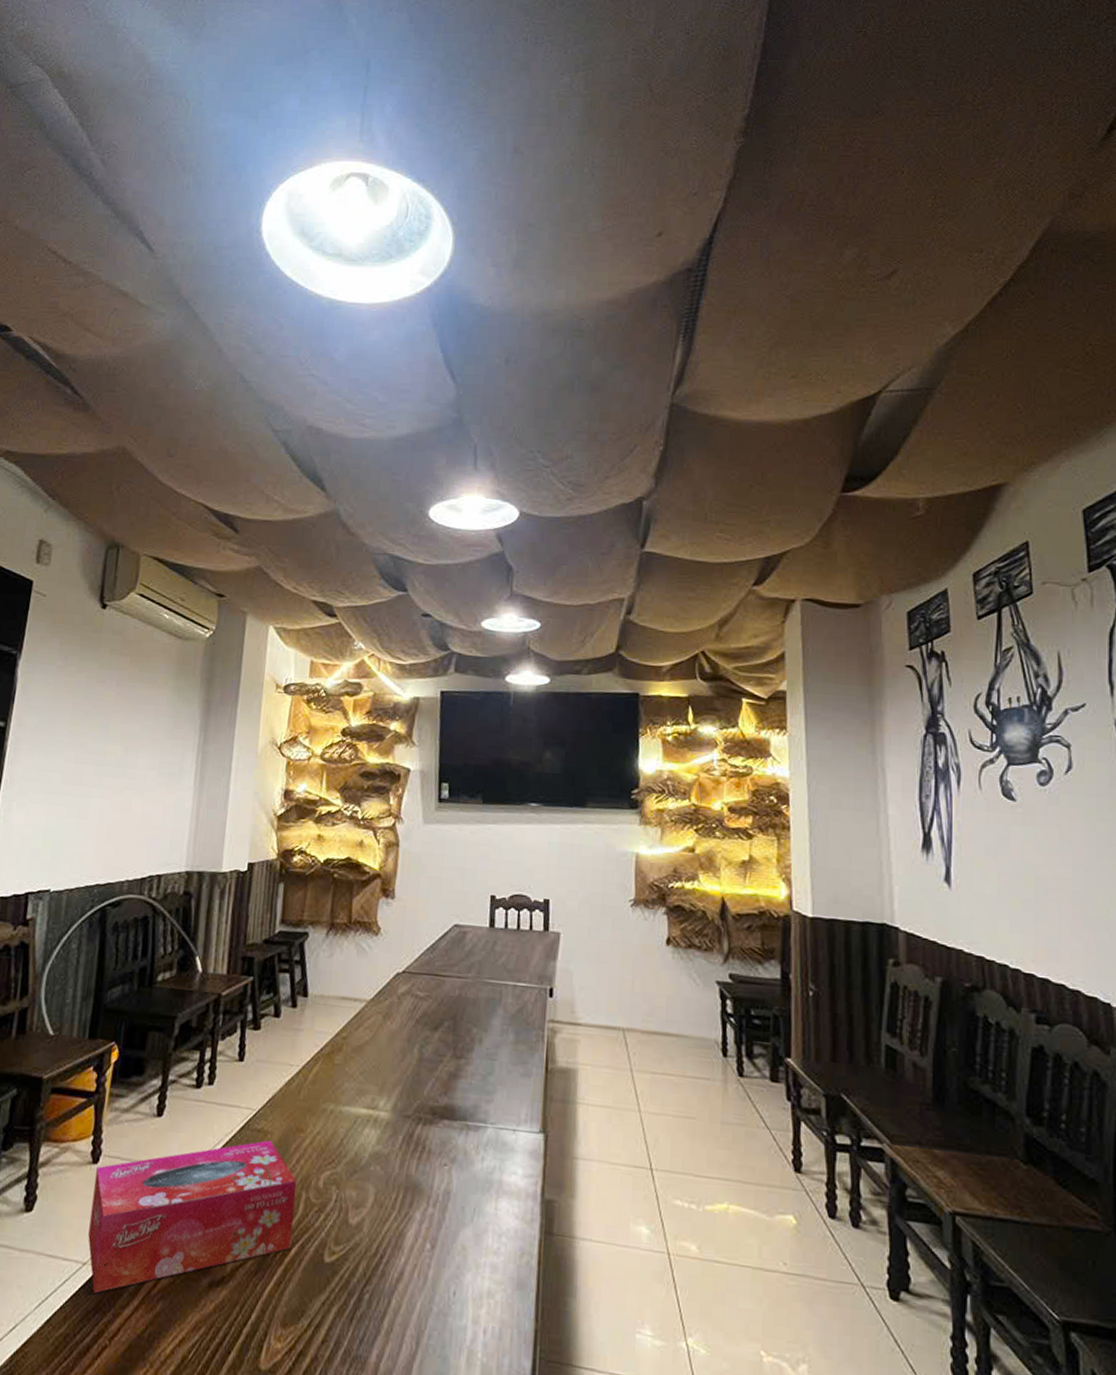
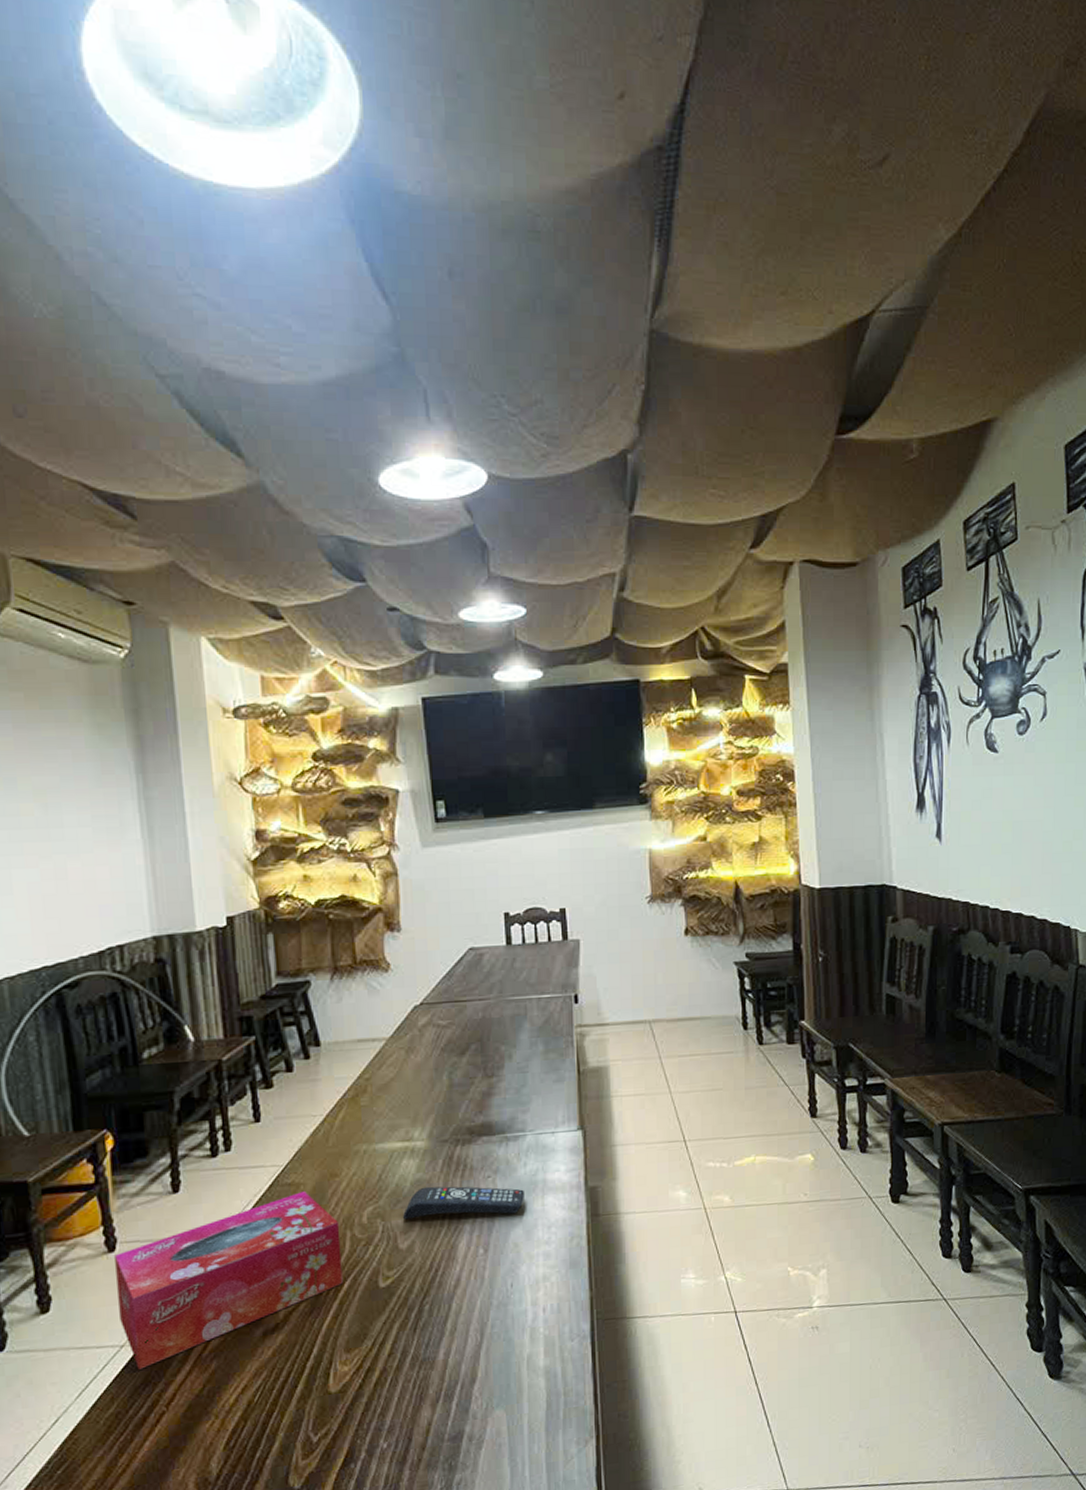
remote control: none [357,1161,479,1212] -> present [403,1186,524,1220]

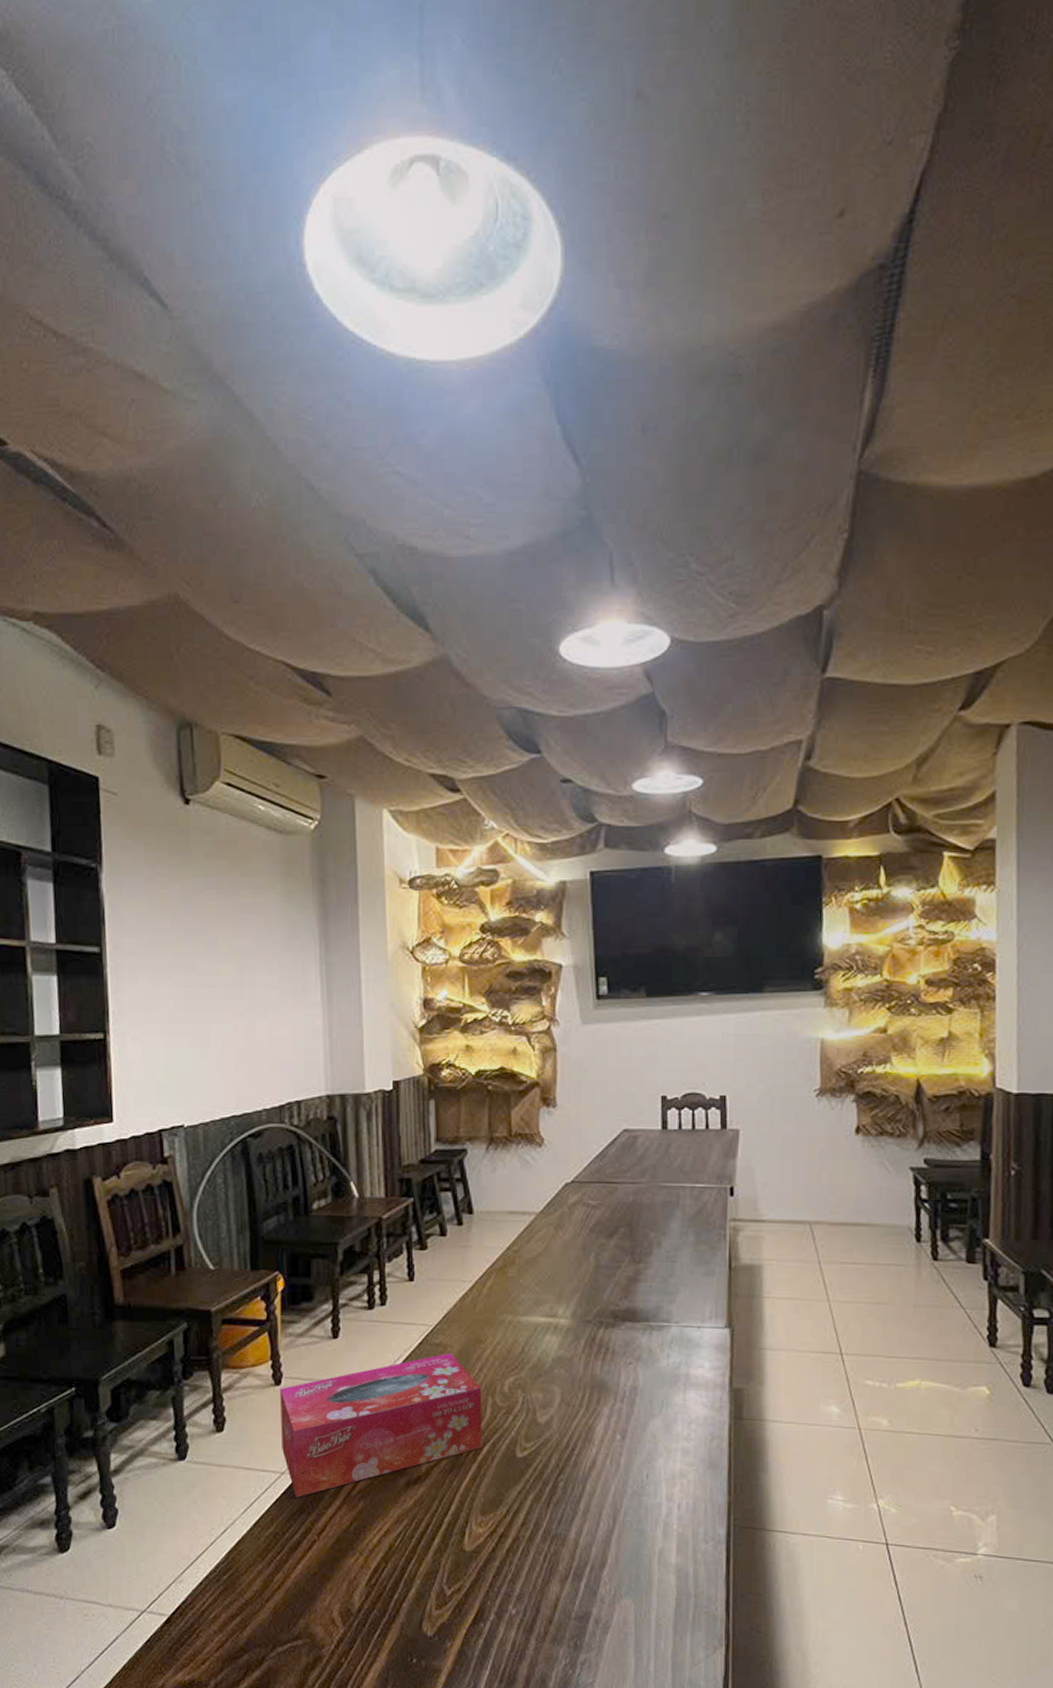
remote control: present [403,1186,524,1220] -> none [543,1364,665,1404]

